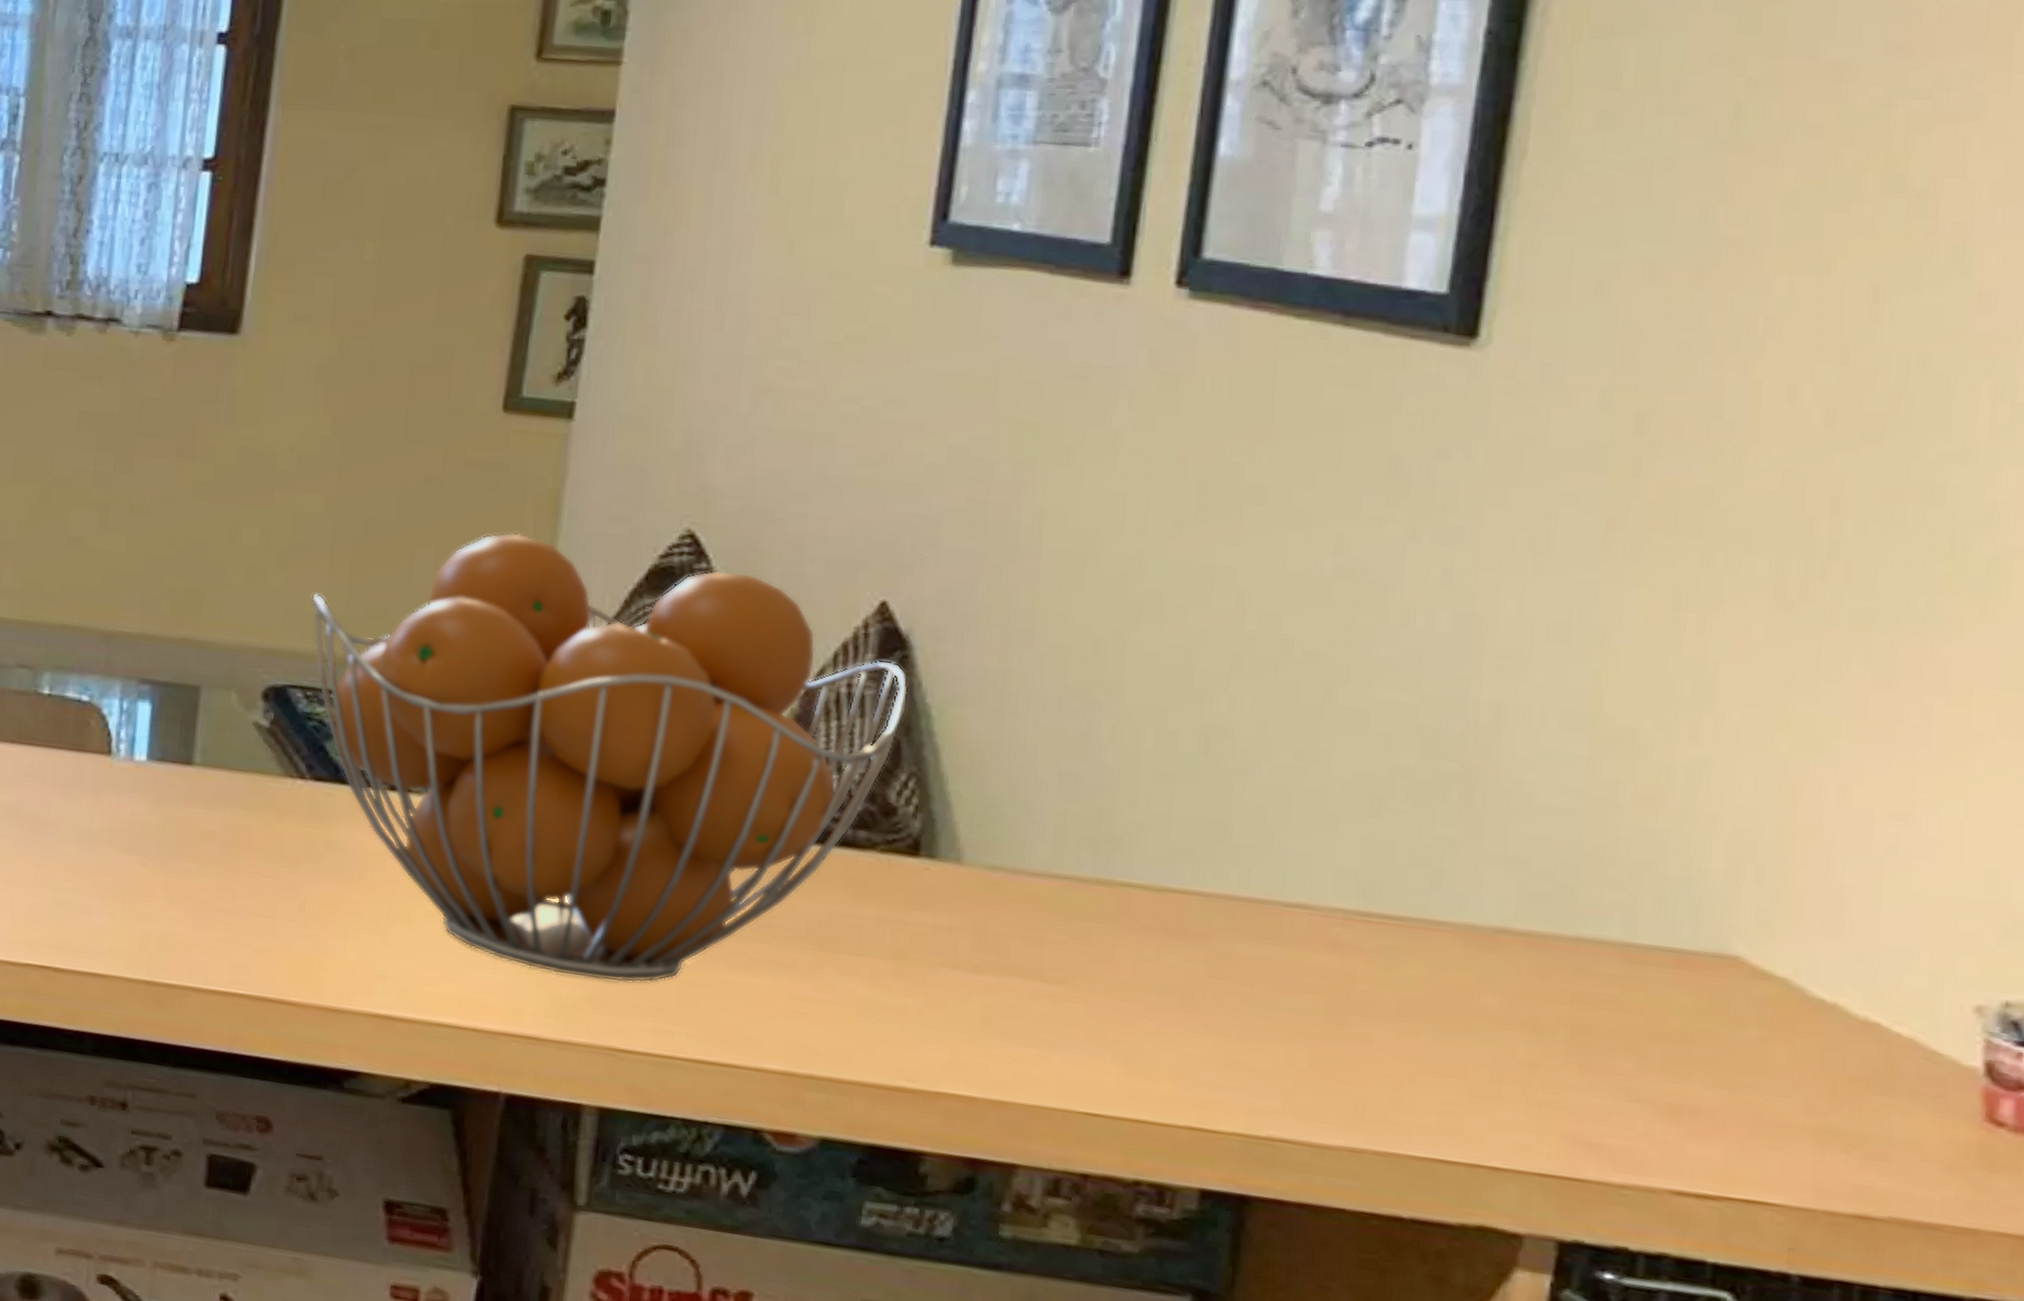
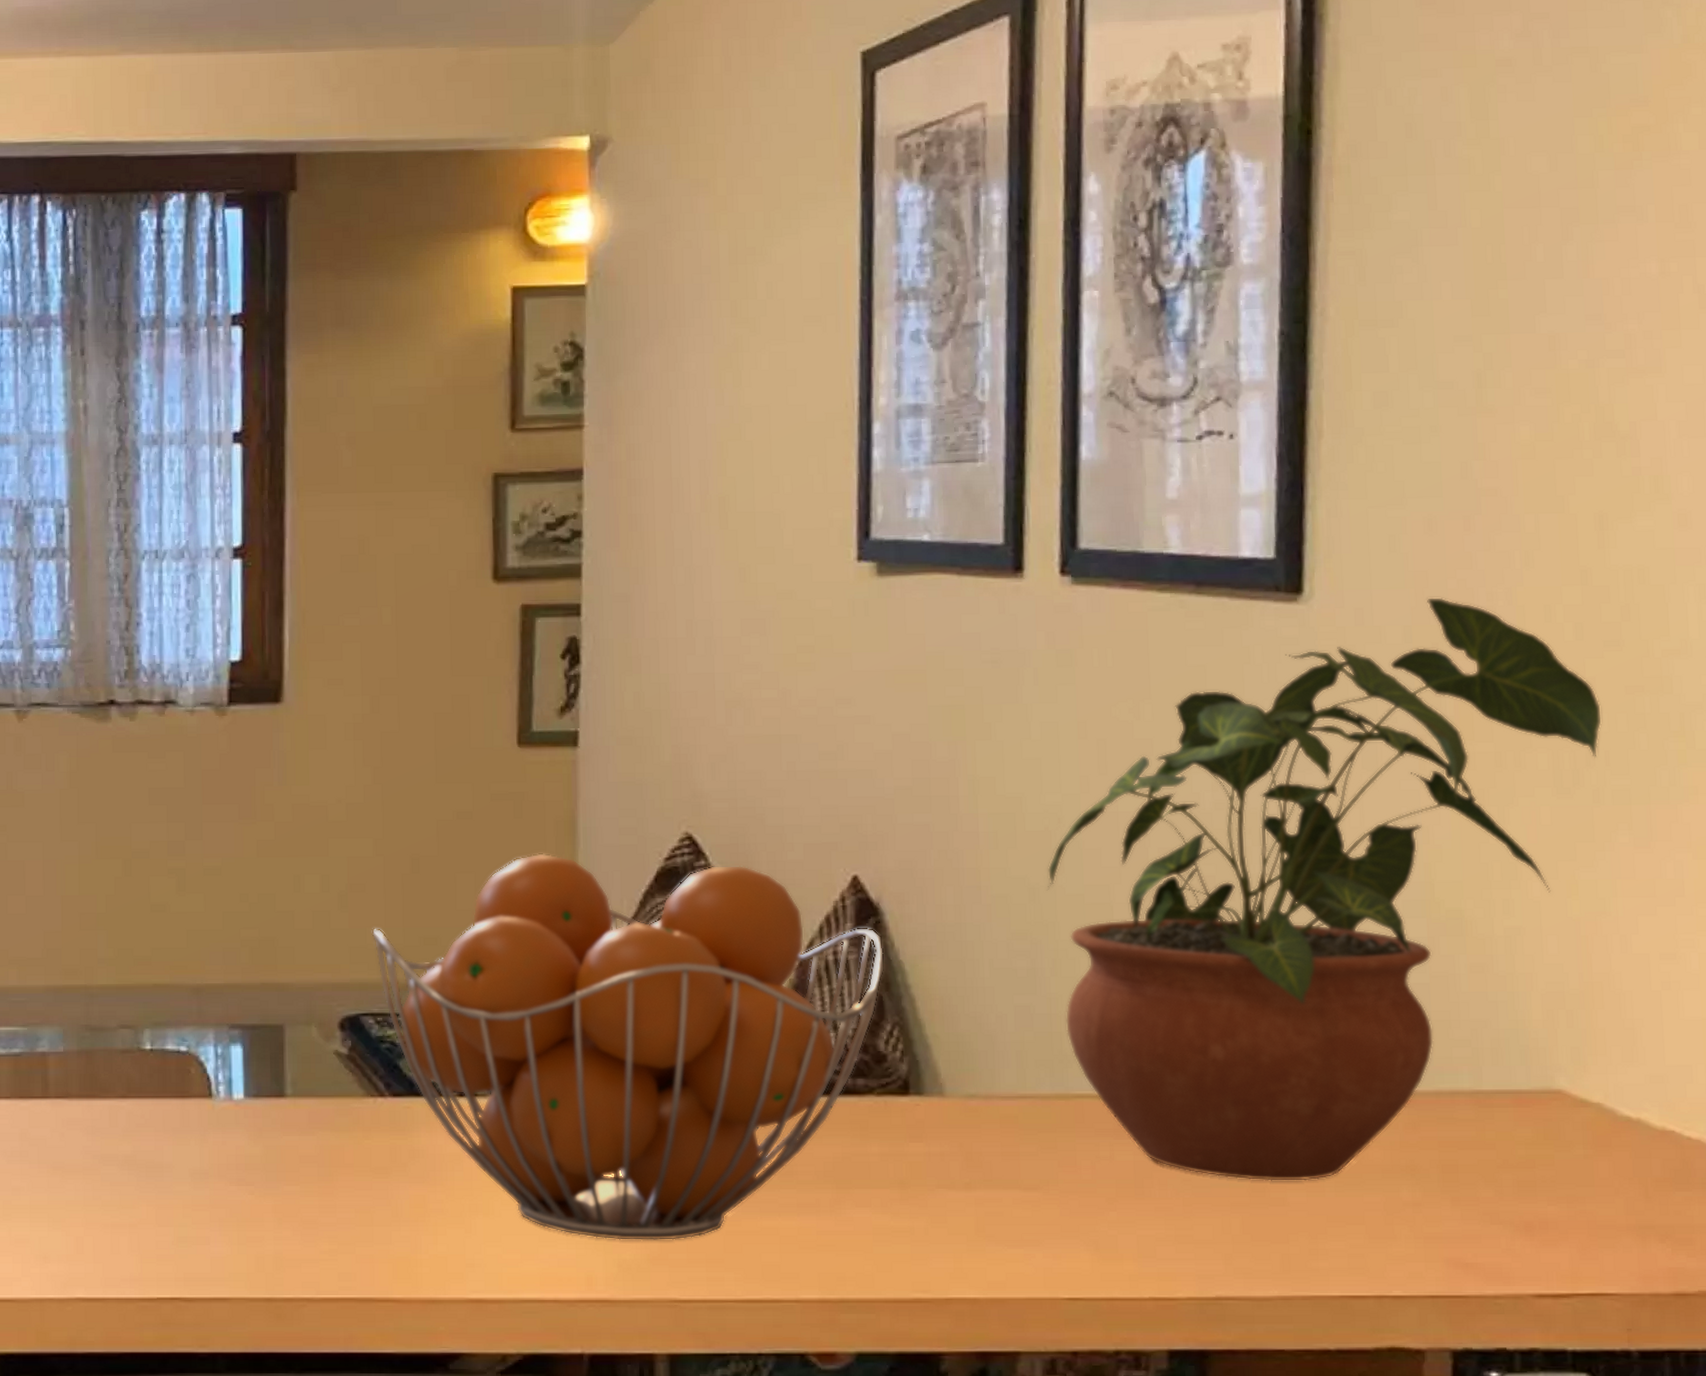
potted plant: none [1115,358,1849,1020] -> present [1047,596,1603,1182]

